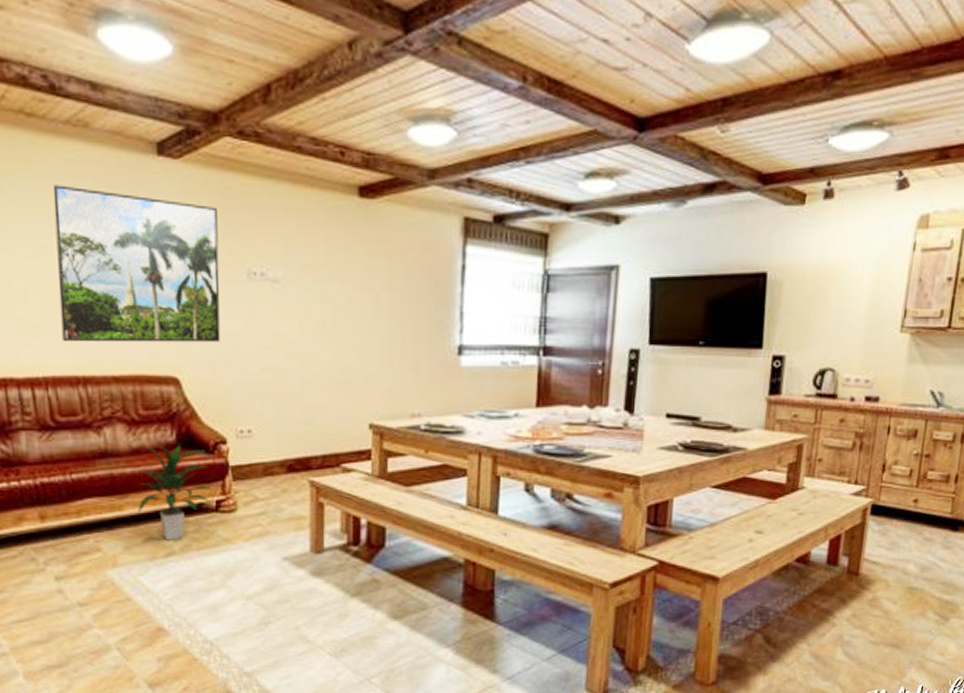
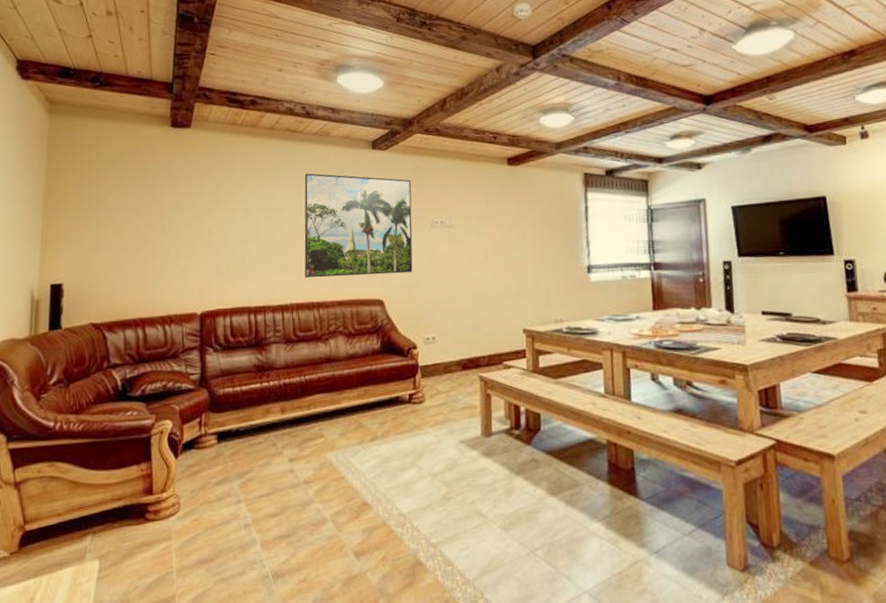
indoor plant: present [137,445,213,540] -> none [350,351,407,427]

